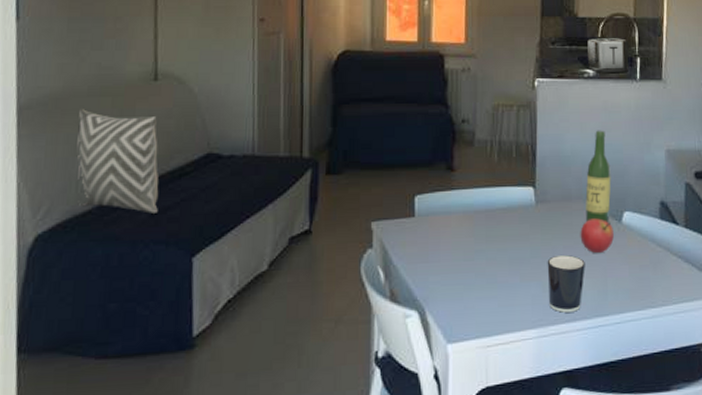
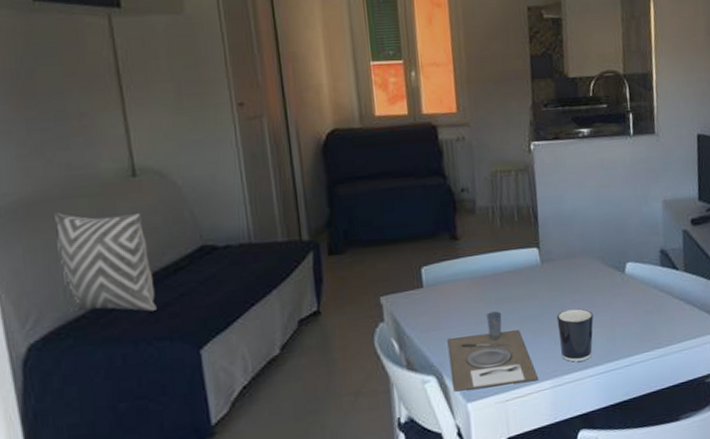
place setting: none [433,249,523,331] -> present [447,311,539,392]
fruit: present [580,218,614,254] -> none [586,271,619,305]
wine bottle: present [585,130,611,224] -> none [588,187,614,276]
toaster: present [587,38,629,74] -> none [579,95,623,132]

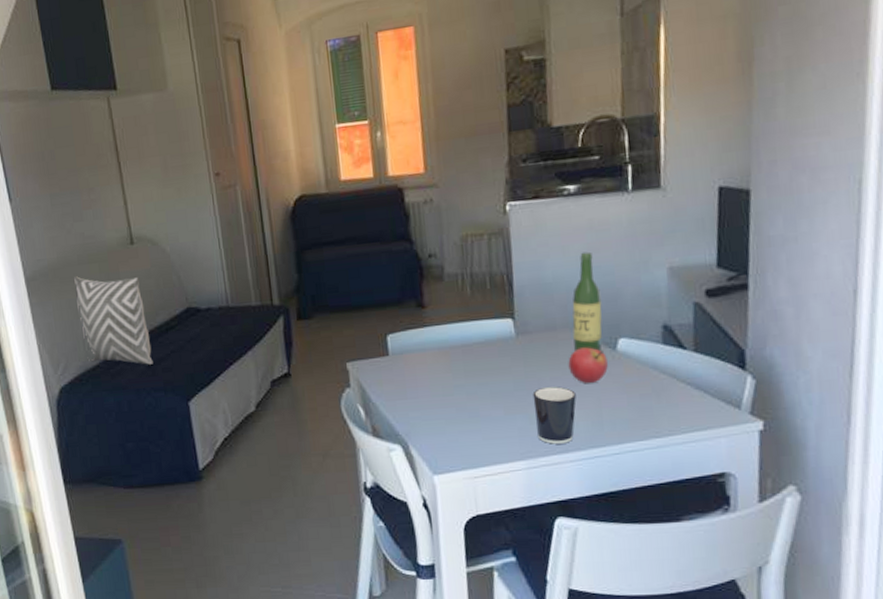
place setting: present [447,311,539,392] -> none [413,384,511,463]
fruit: none [586,271,619,305] -> present [568,347,608,384]
wine bottle: none [588,187,614,276] -> present [572,251,603,352]

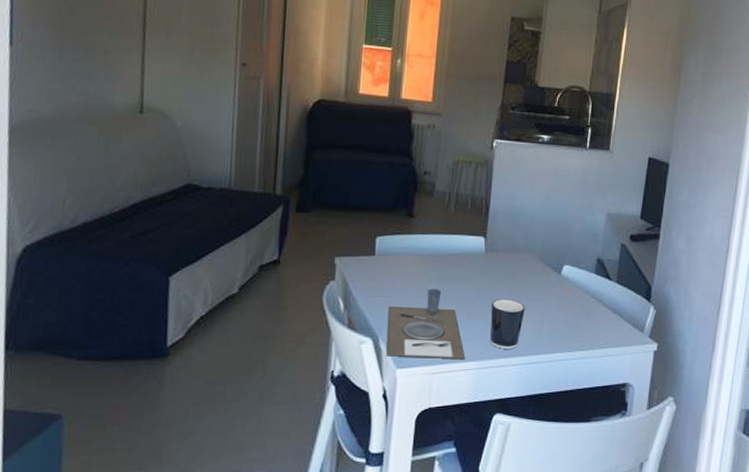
pillow: present [74,276,153,365] -> none [64,134,142,235]
place setting: none [413,384,511,463] -> present [386,288,466,360]
fruit: present [568,347,608,384] -> none [523,269,553,300]
wine bottle: present [572,251,603,352] -> none [528,190,556,275]

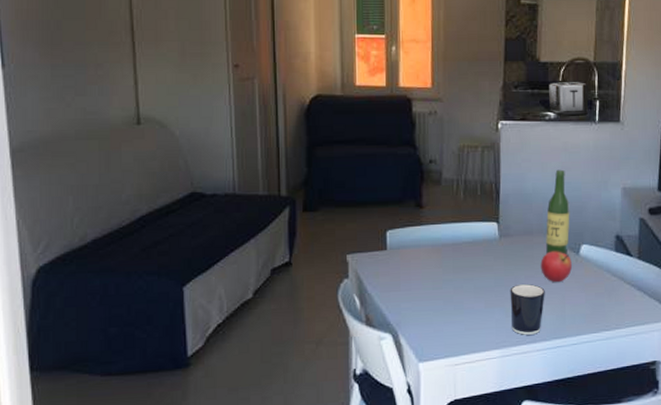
place setting: present [386,288,466,360] -> none [405,279,488,351]
fruit: none [523,269,553,300] -> present [540,251,572,283]
wine bottle: none [528,190,556,275] -> present [545,169,570,256]
toaster: none [543,107,582,141] -> present [549,82,589,116]

